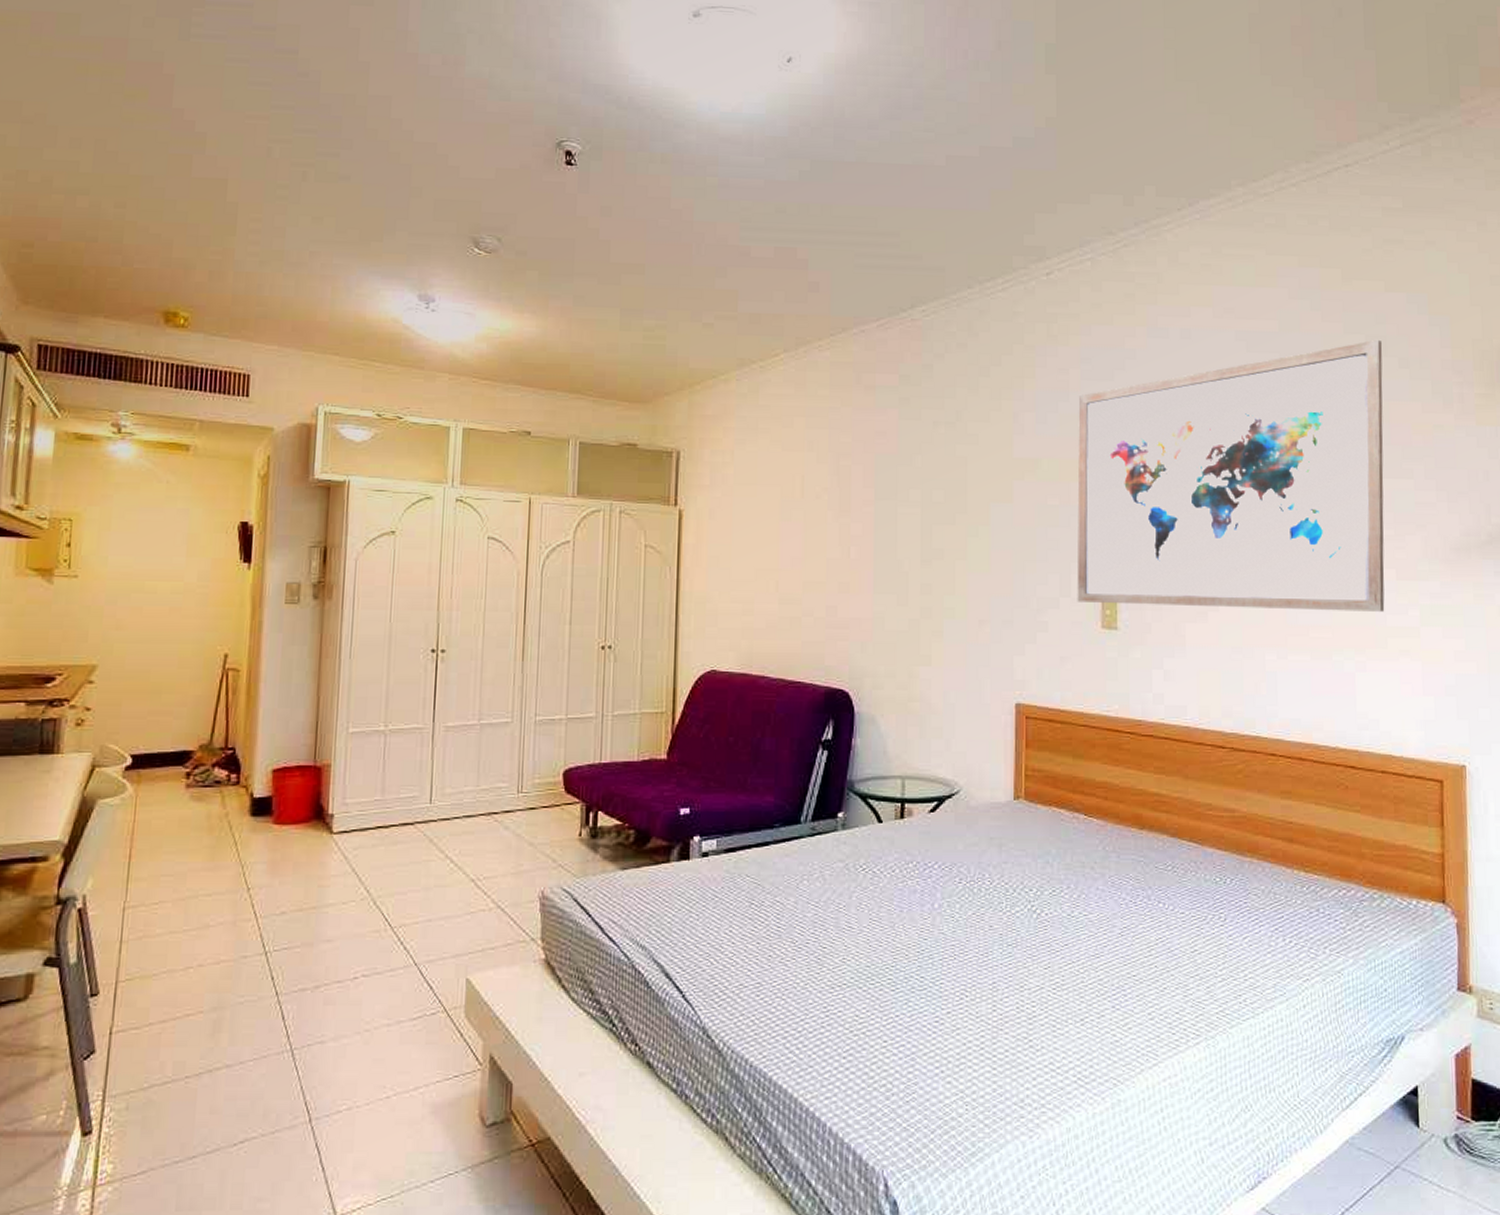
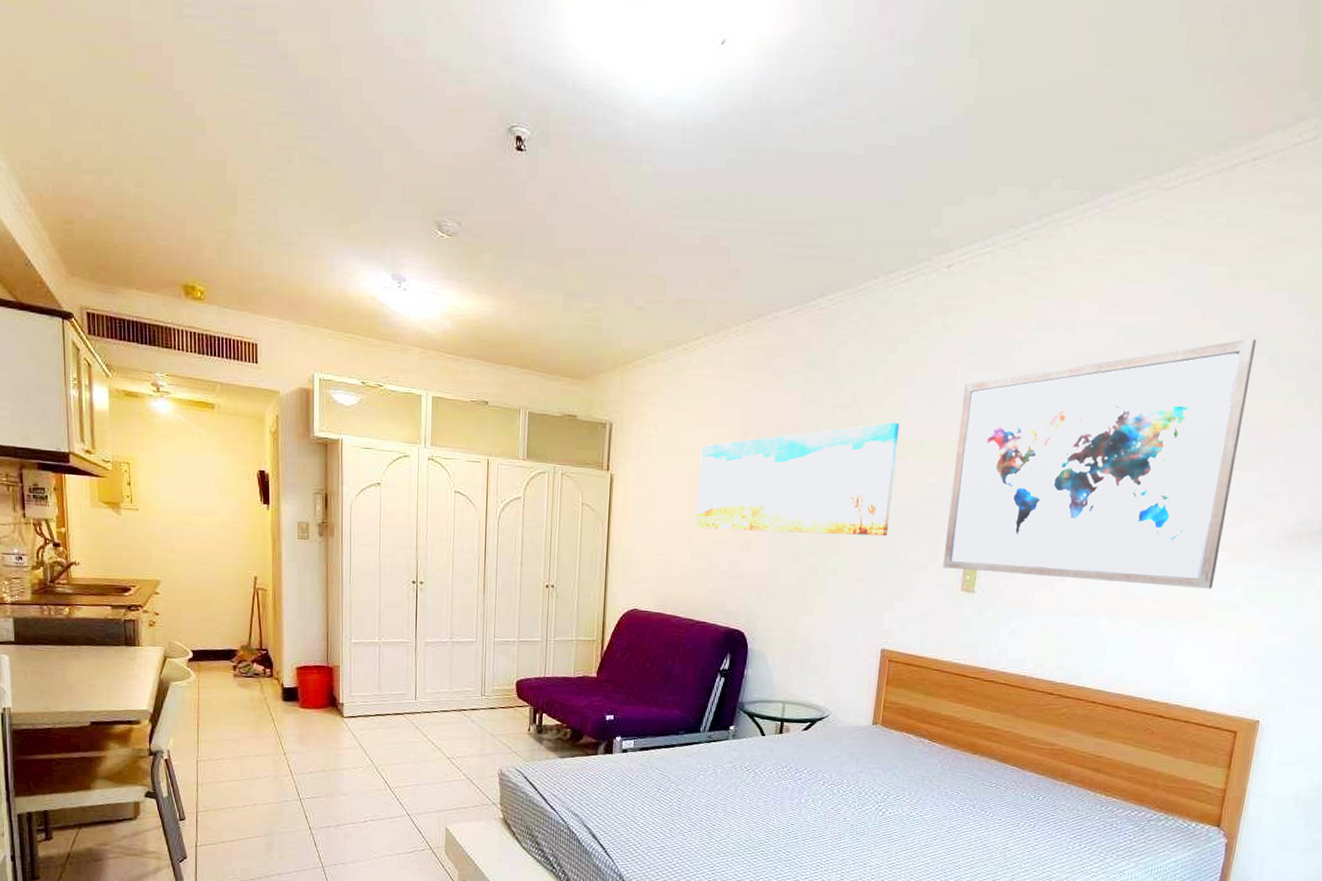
wall art: none [783,439,1012,569] -> present [696,422,900,537]

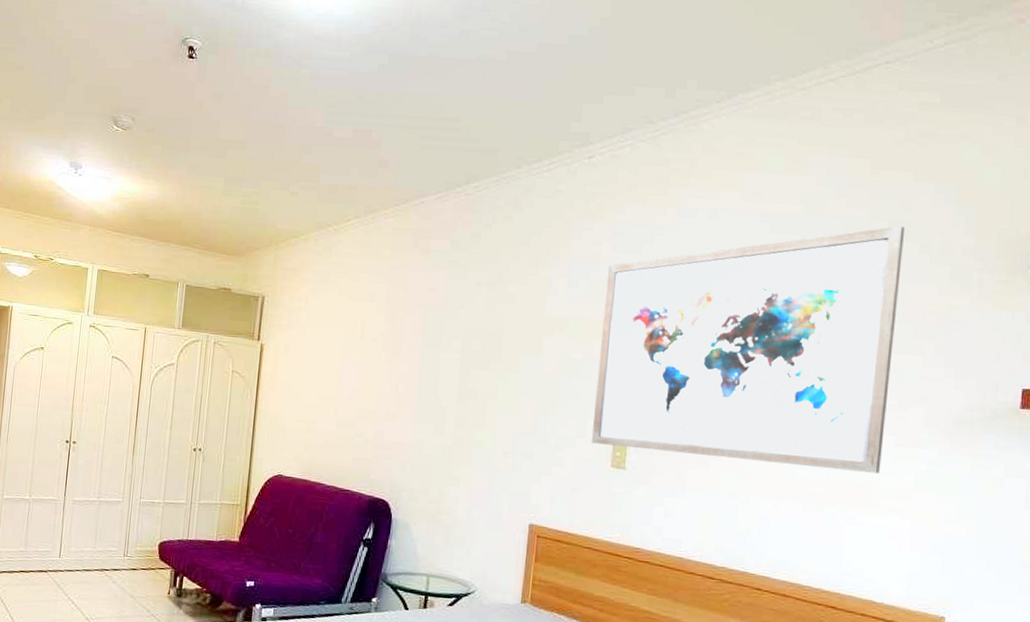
wall art: present [696,422,900,537] -> none [342,300,545,410]

